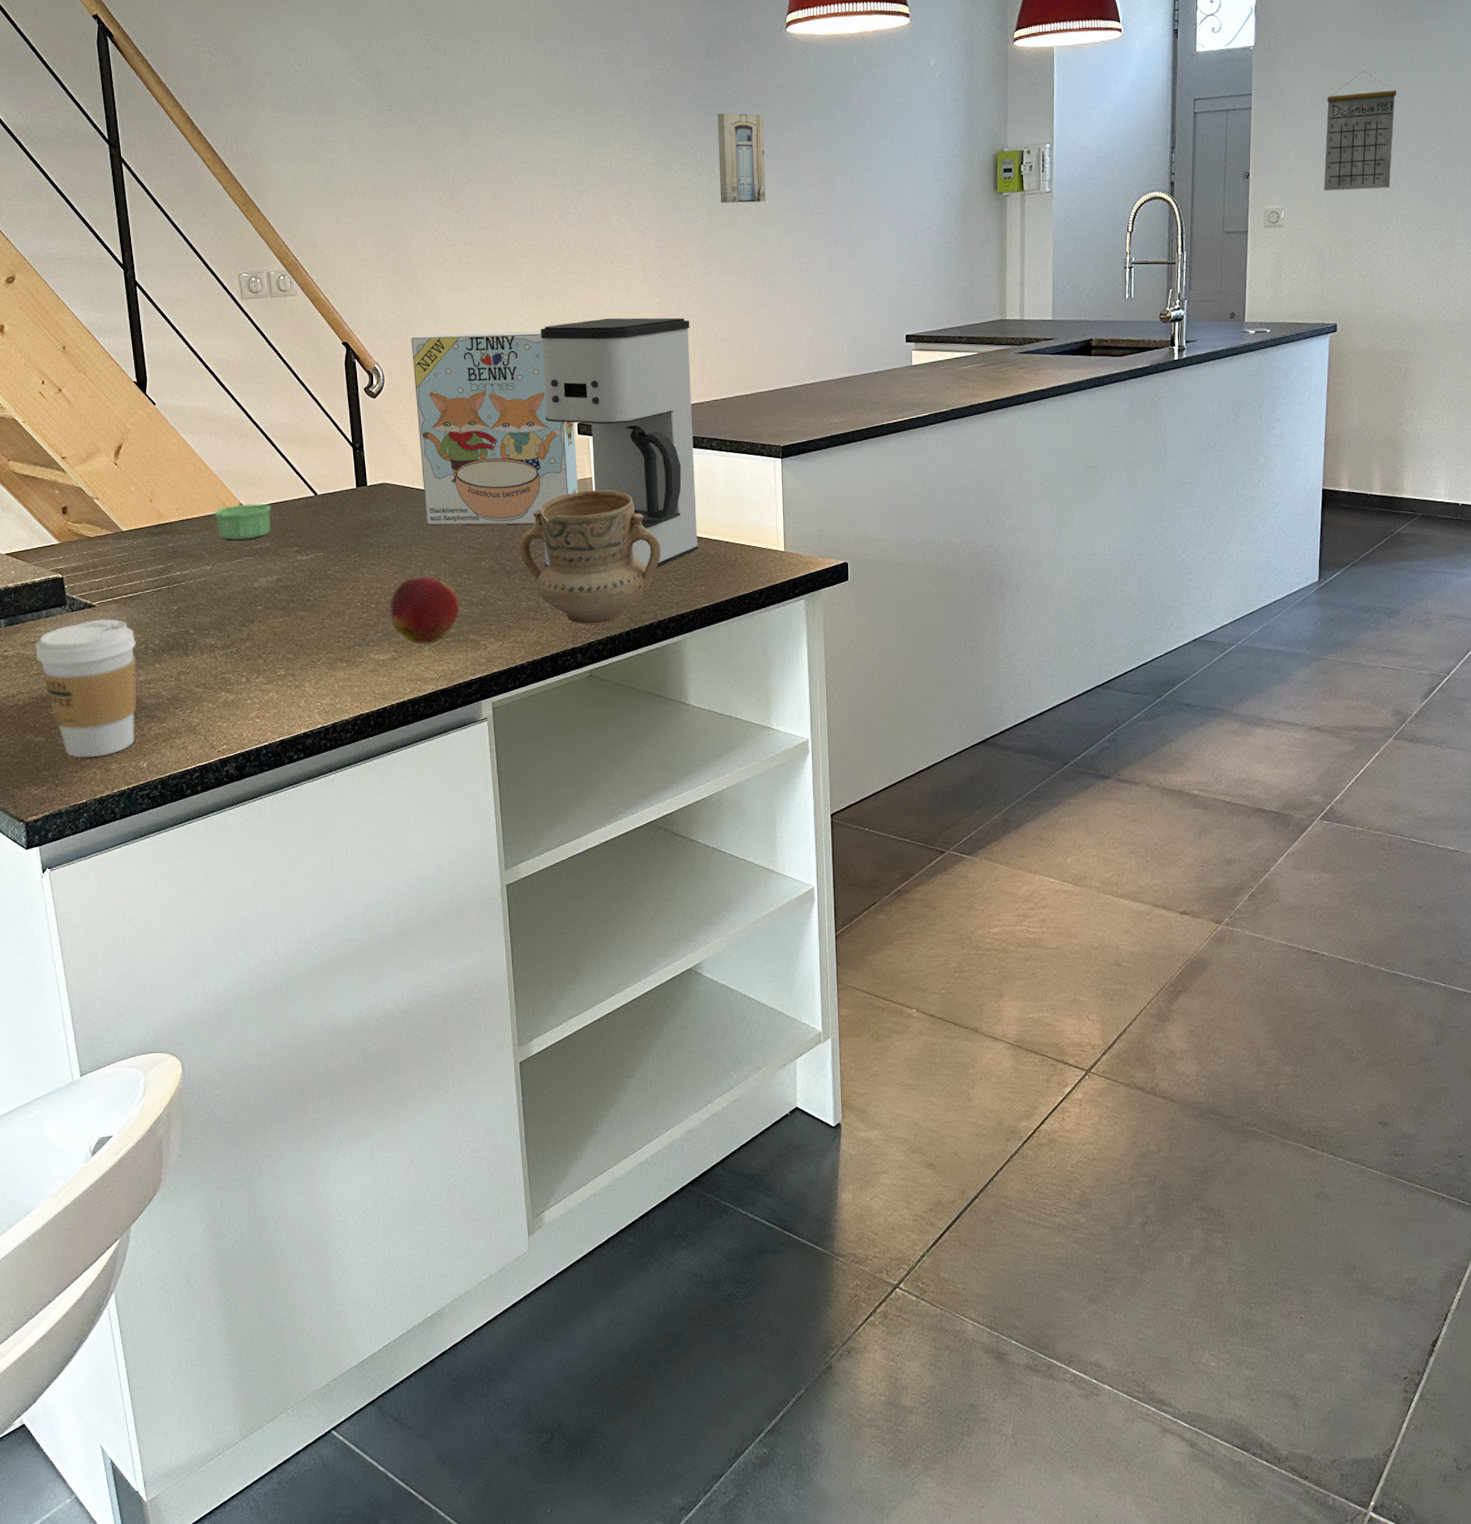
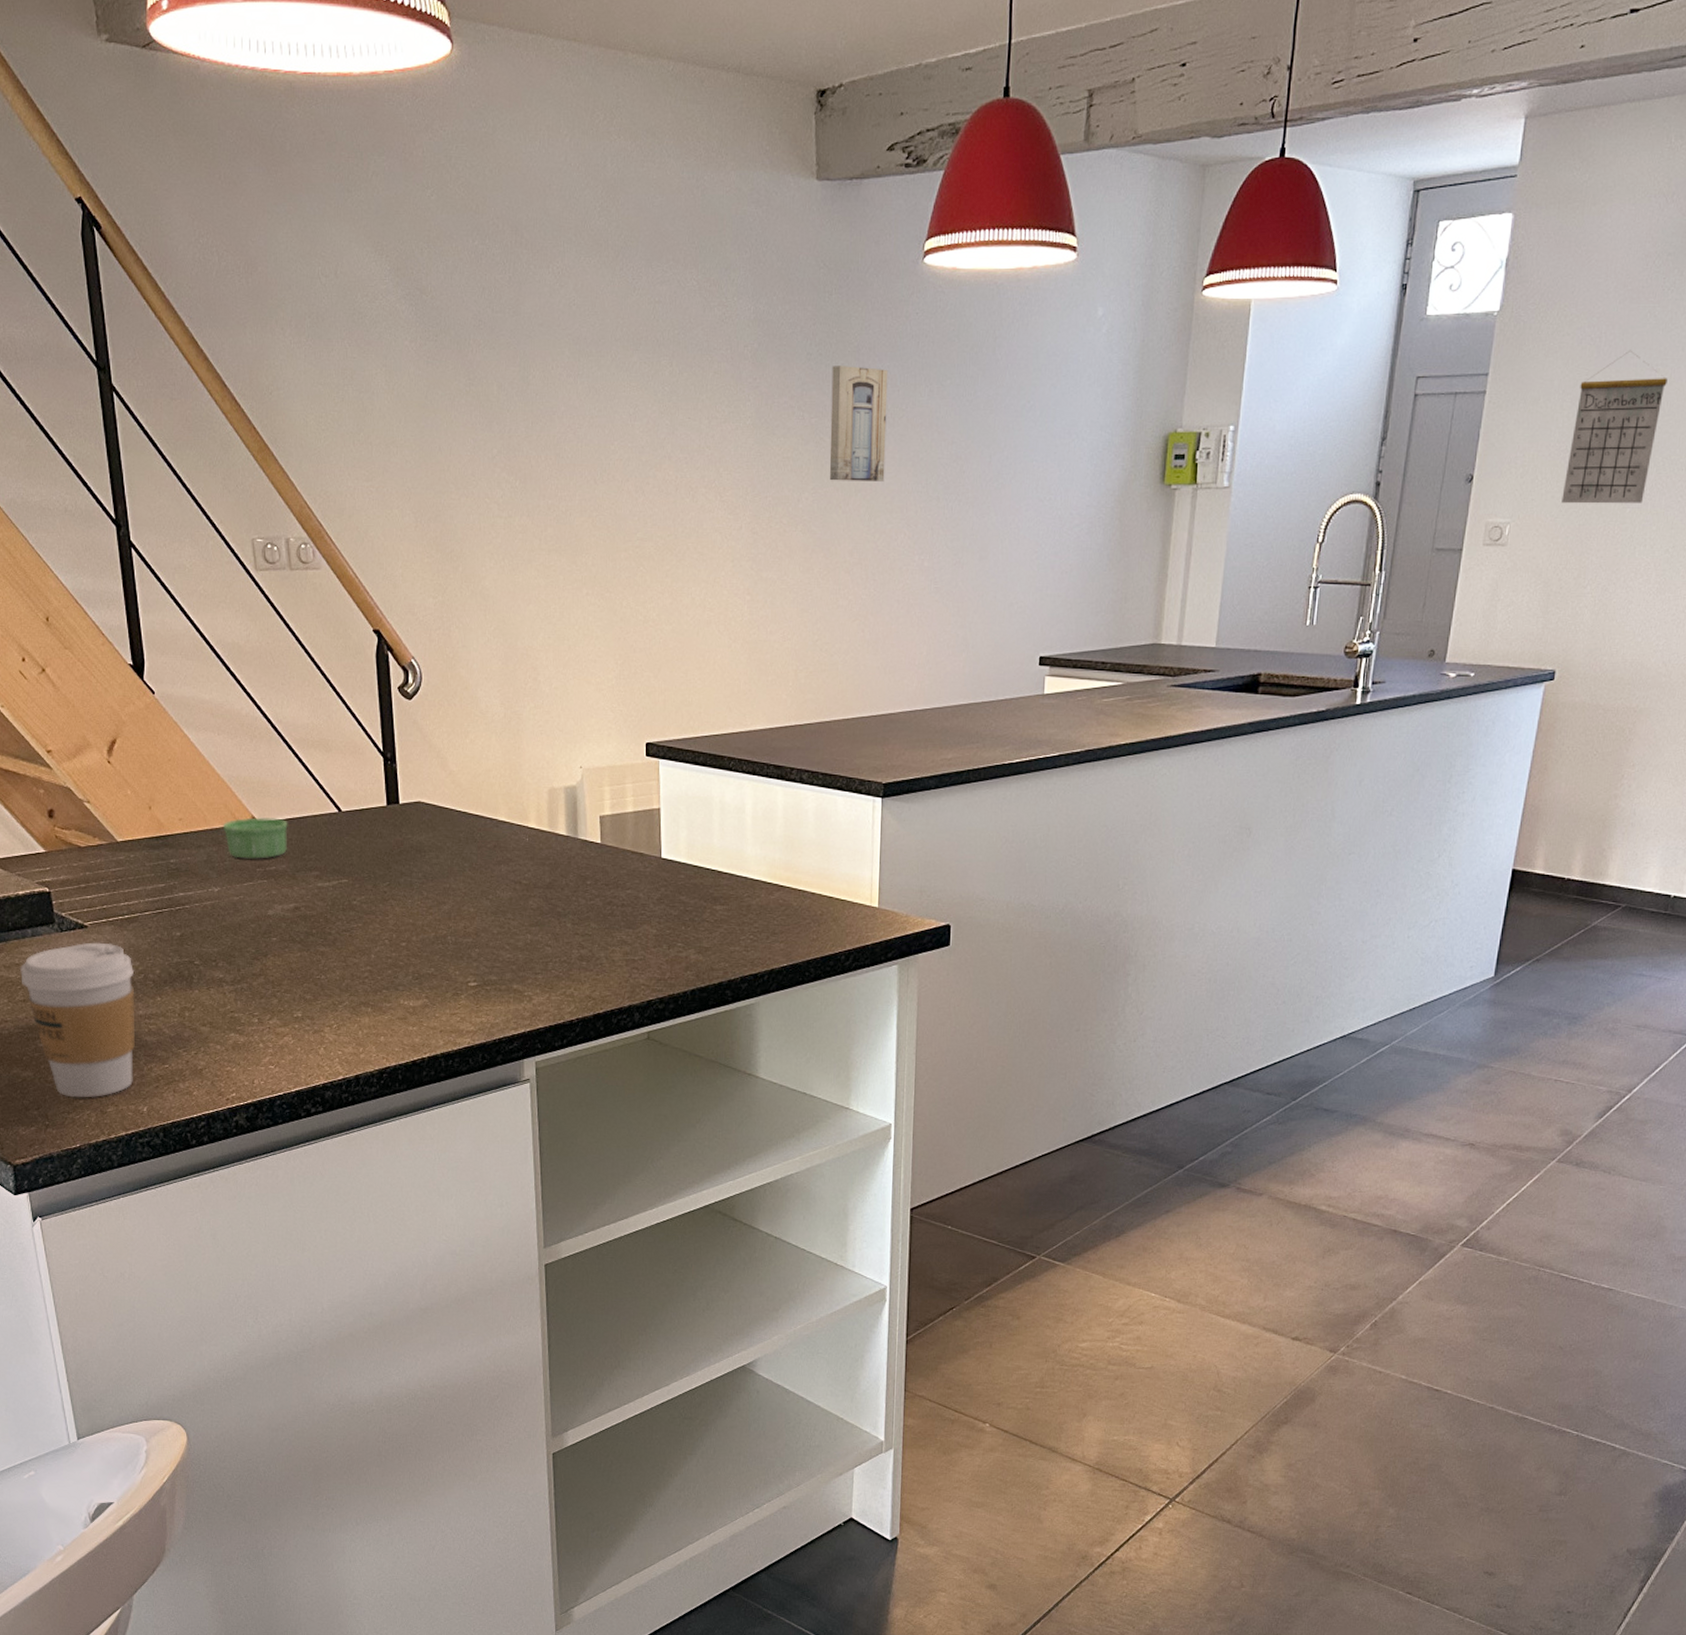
apple: present [390,577,460,644] -> none [423,914,502,992]
cereal box: present [411,331,578,526] -> none [454,625,644,860]
mug: present [519,490,661,624] -> none [572,823,736,980]
coffee maker: present [541,317,699,568] -> none [601,616,785,918]

